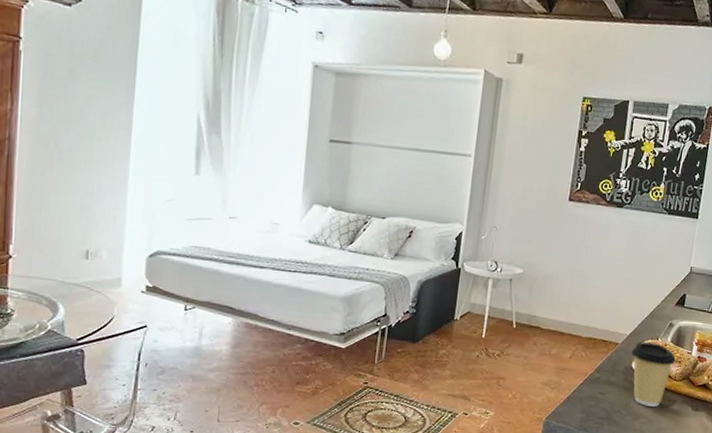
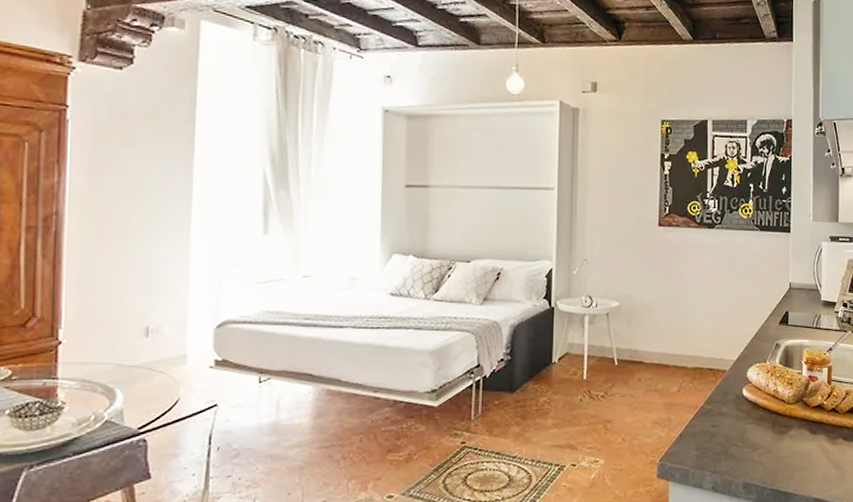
coffee cup: present [631,342,676,407] -> none [740,366,787,435]

